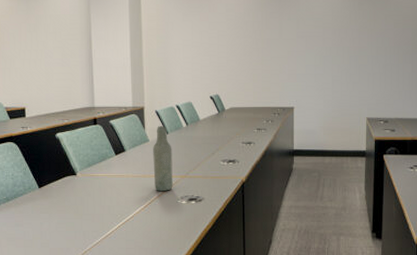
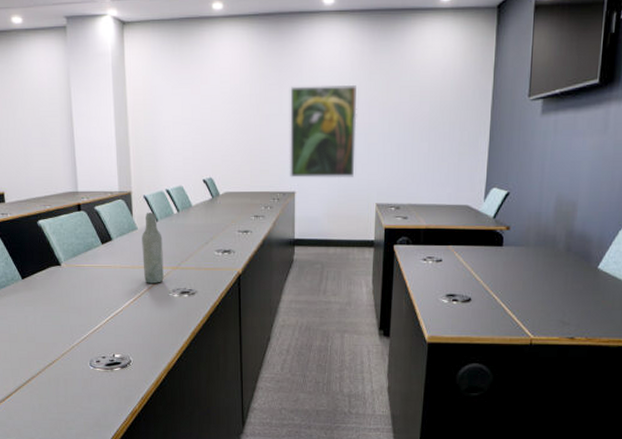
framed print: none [289,14,348,95] -> present [290,85,357,178]

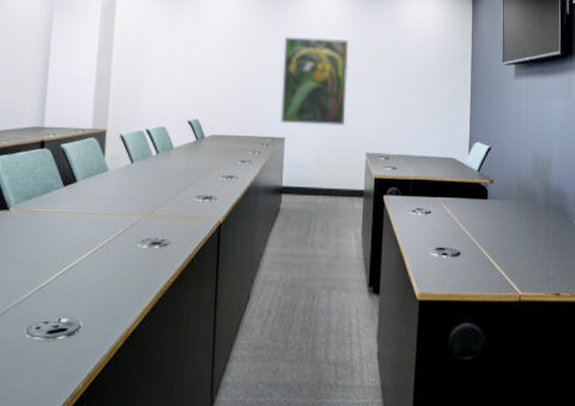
bottle: present [142,213,164,283] -> none [109,153,137,232]

